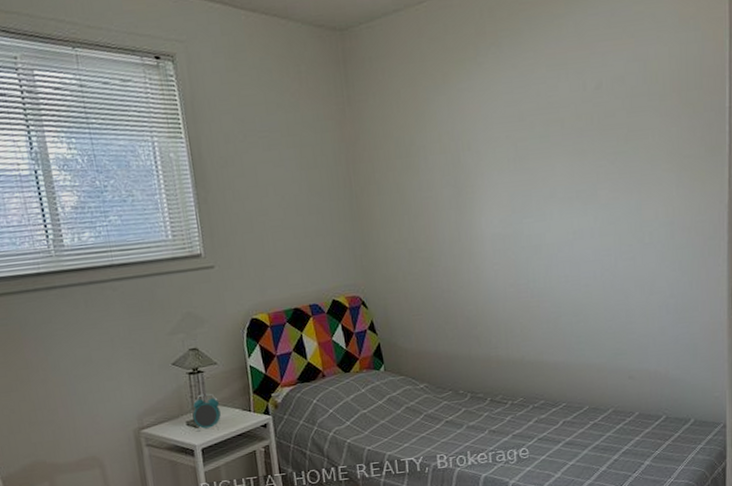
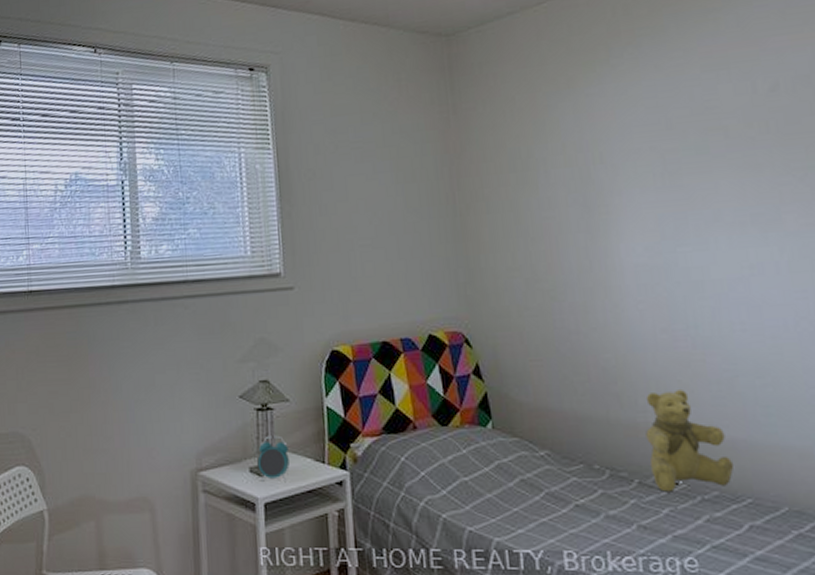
teddy bear: none [496,329,555,405] -> present [645,390,733,492]

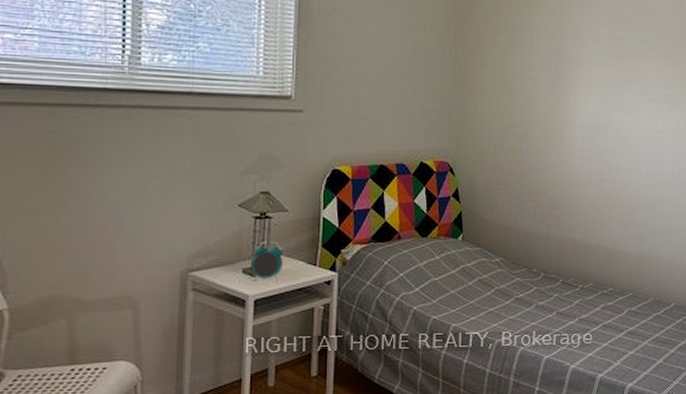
teddy bear: present [645,390,733,492] -> none [571,216,625,289]

